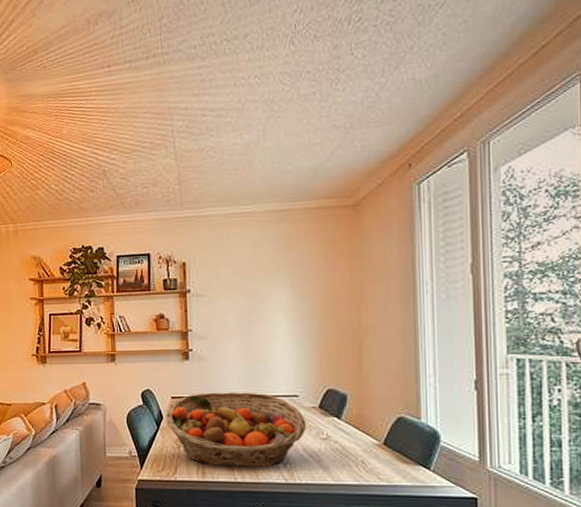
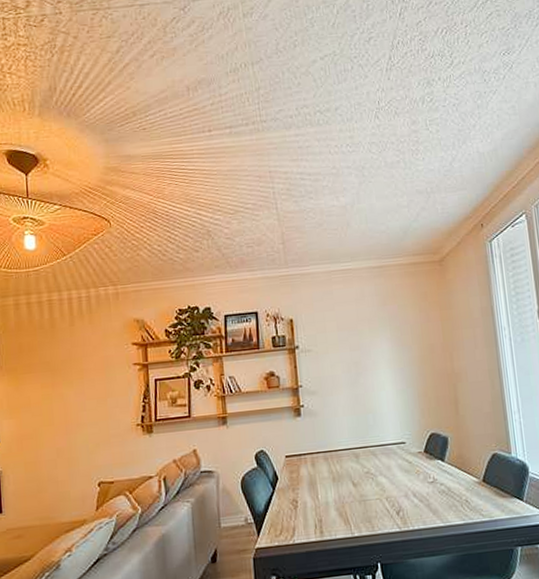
fruit basket: present [166,392,307,467] -> none [281,443,415,523]

